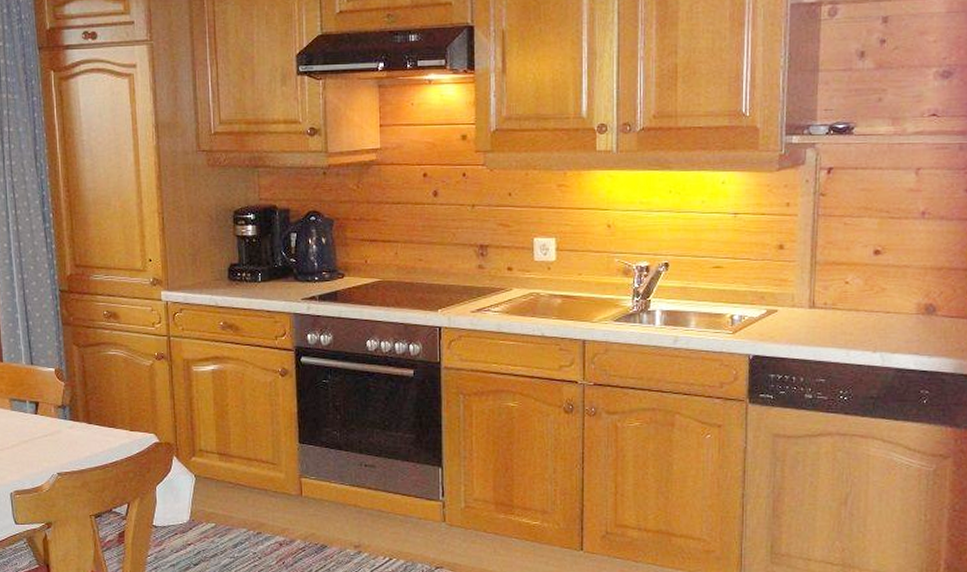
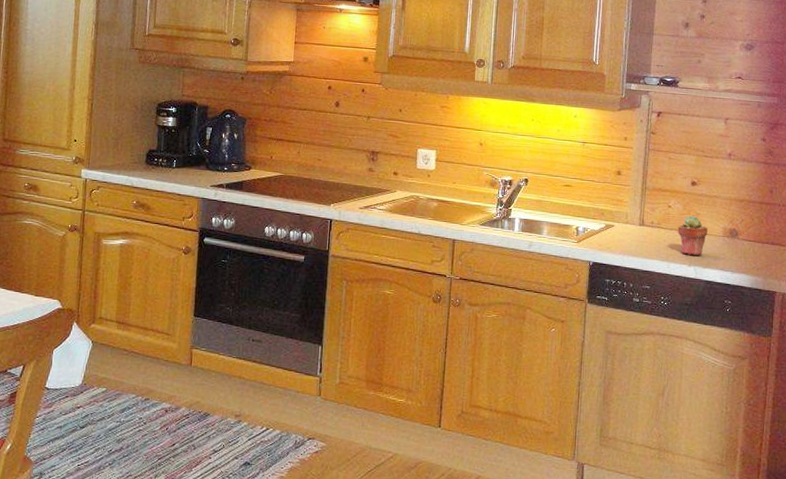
potted succulent: none [858,291,897,339] -> present [678,215,708,256]

